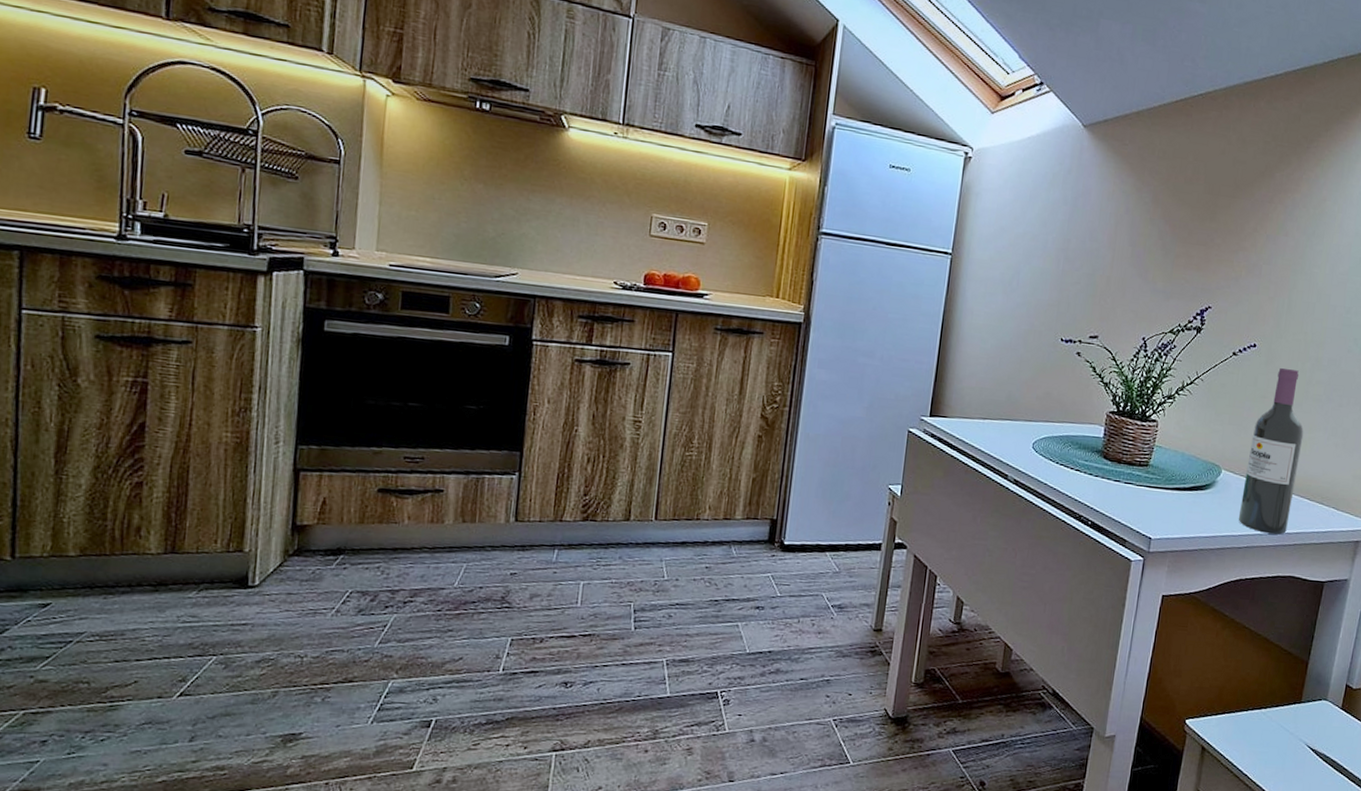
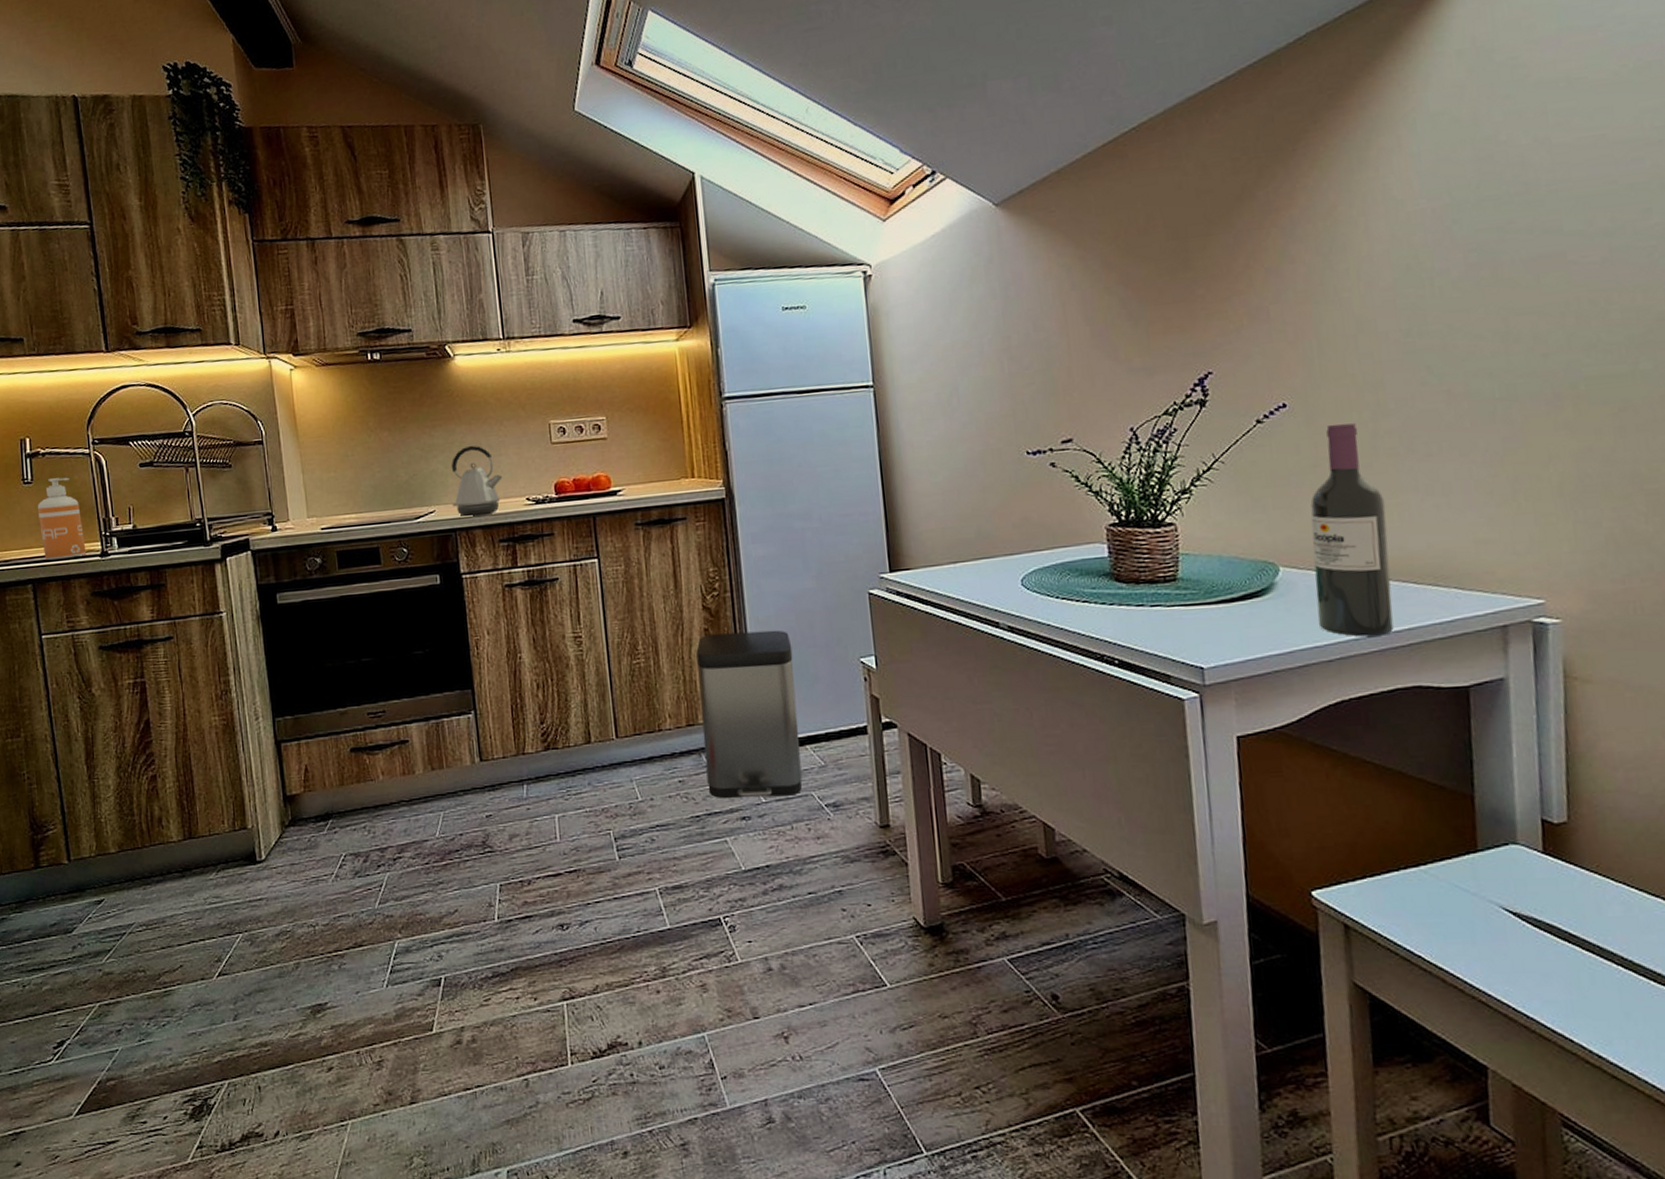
soap dispenser: none [41,140,100,234] -> present [37,477,87,561]
kettle: none [537,218,595,289] -> present [451,445,503,517]
pedal bin: none [731,441,833,594] -> present [696,630,802,798]

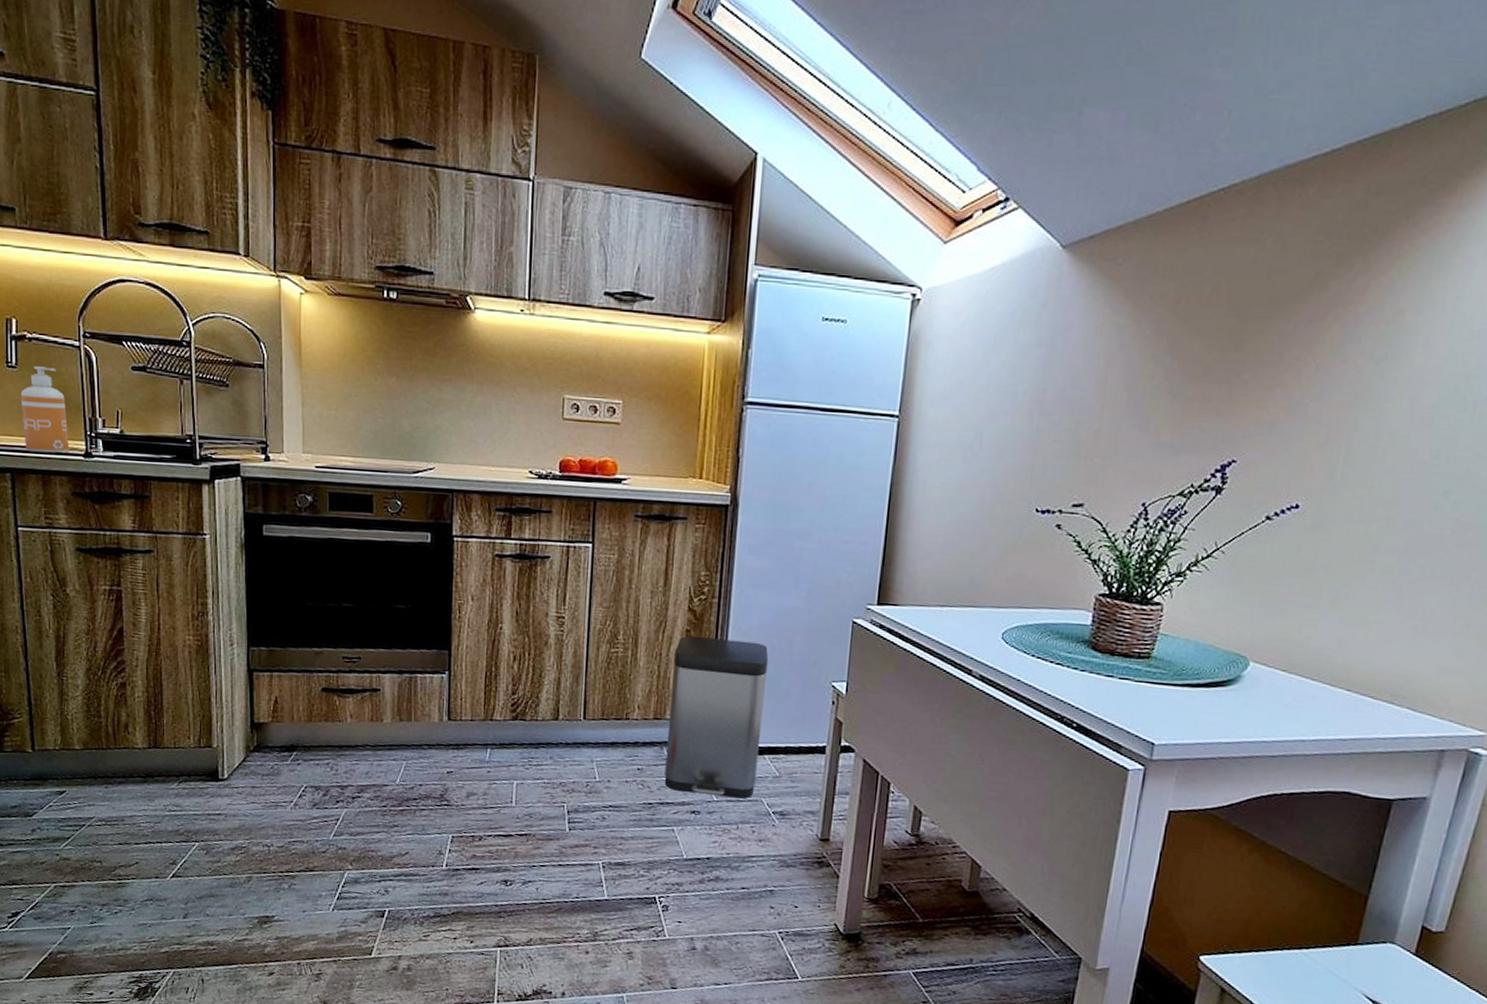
kettle: present [451,445,503,517] -> none [453,406,508,481]
wine bottle: present [1310,423,1394,637] -> none [1271,532,1367,741]

